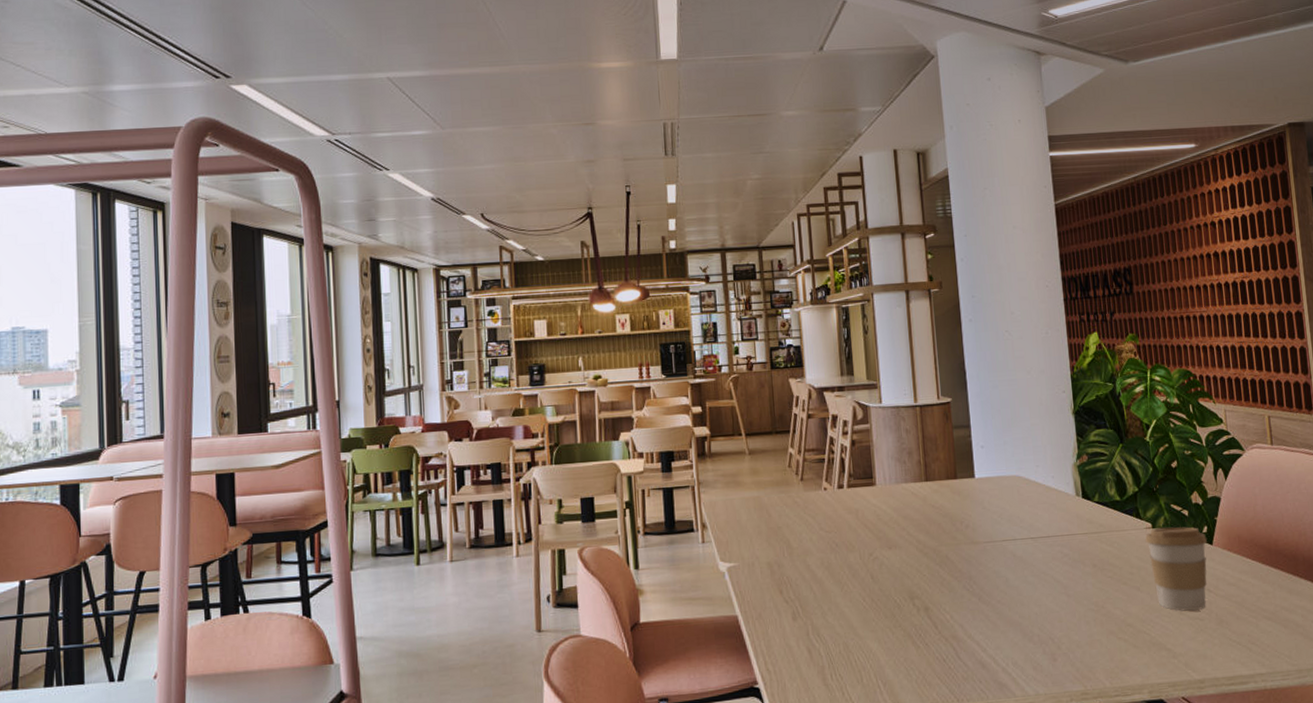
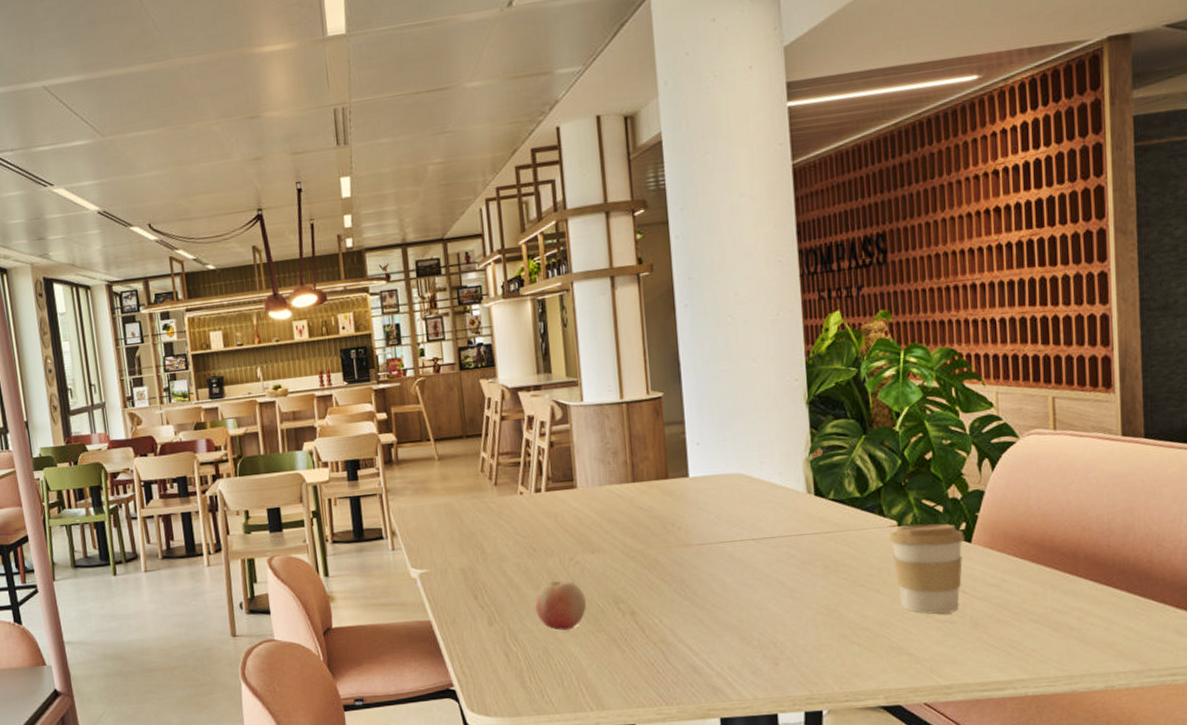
fruit: none [837,575,885,626] -> present [535,580,587,631]

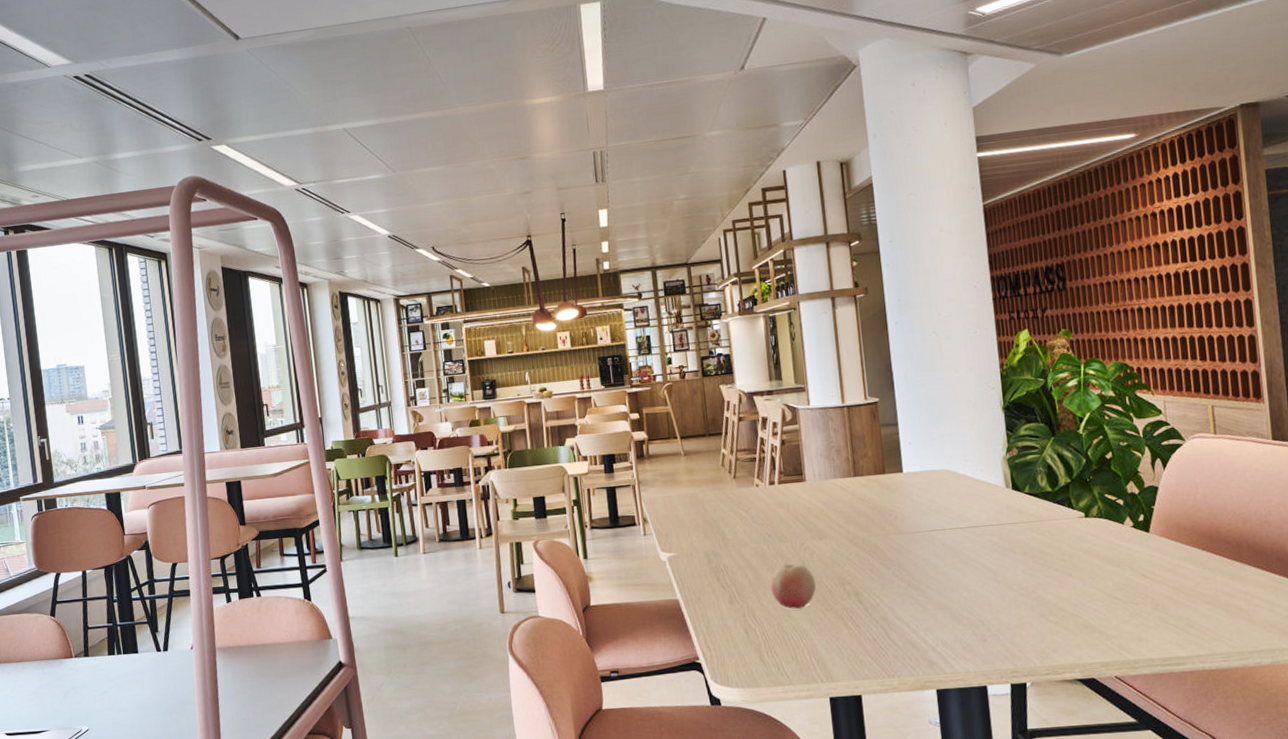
coffee cup: present [888,524,964,614] -> none [1077,515,1143,596]

